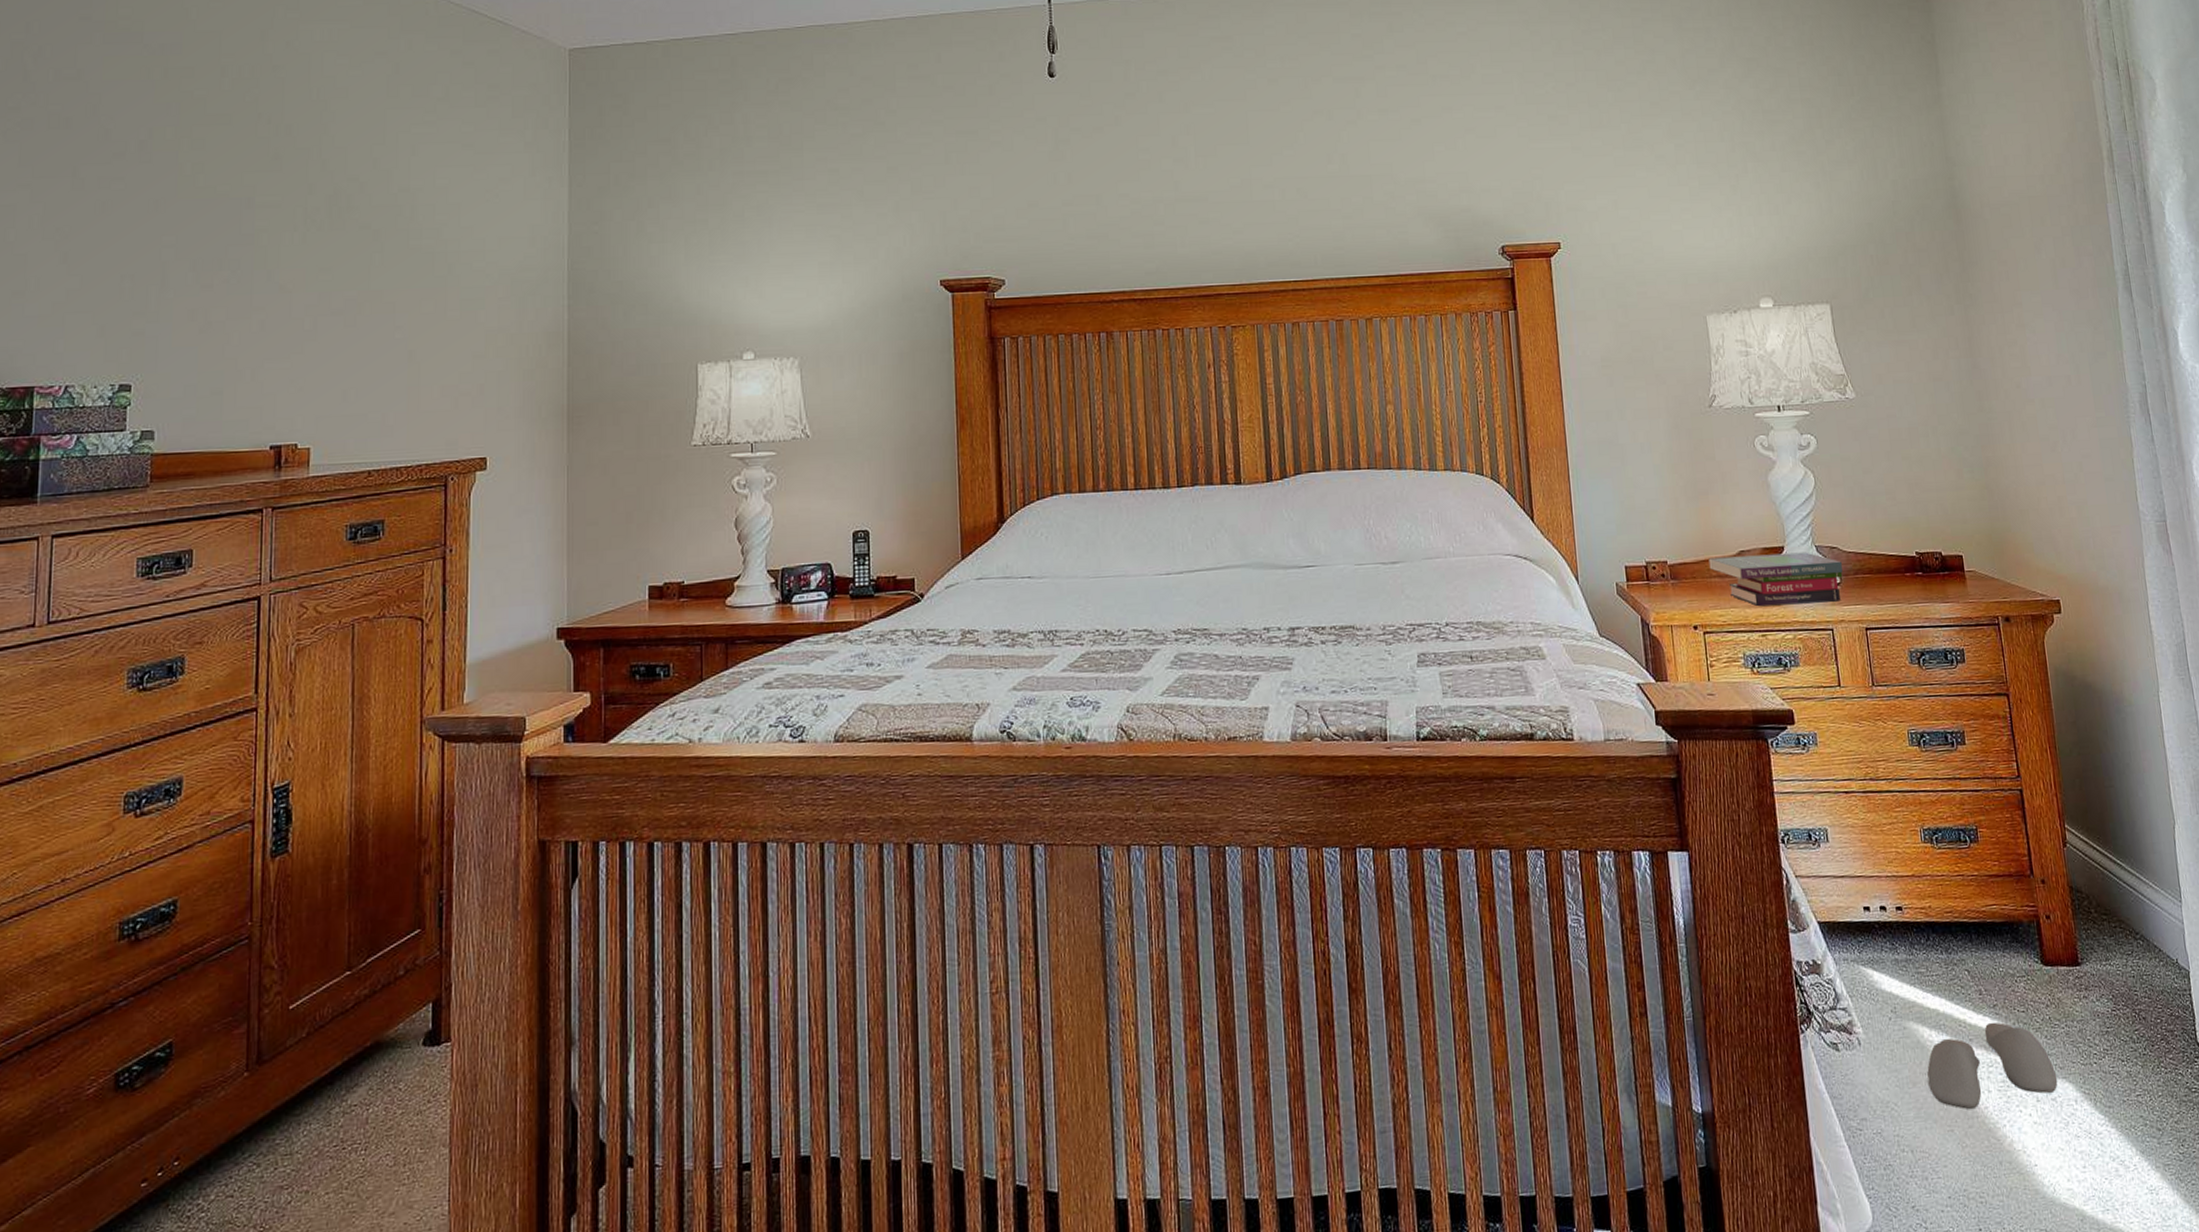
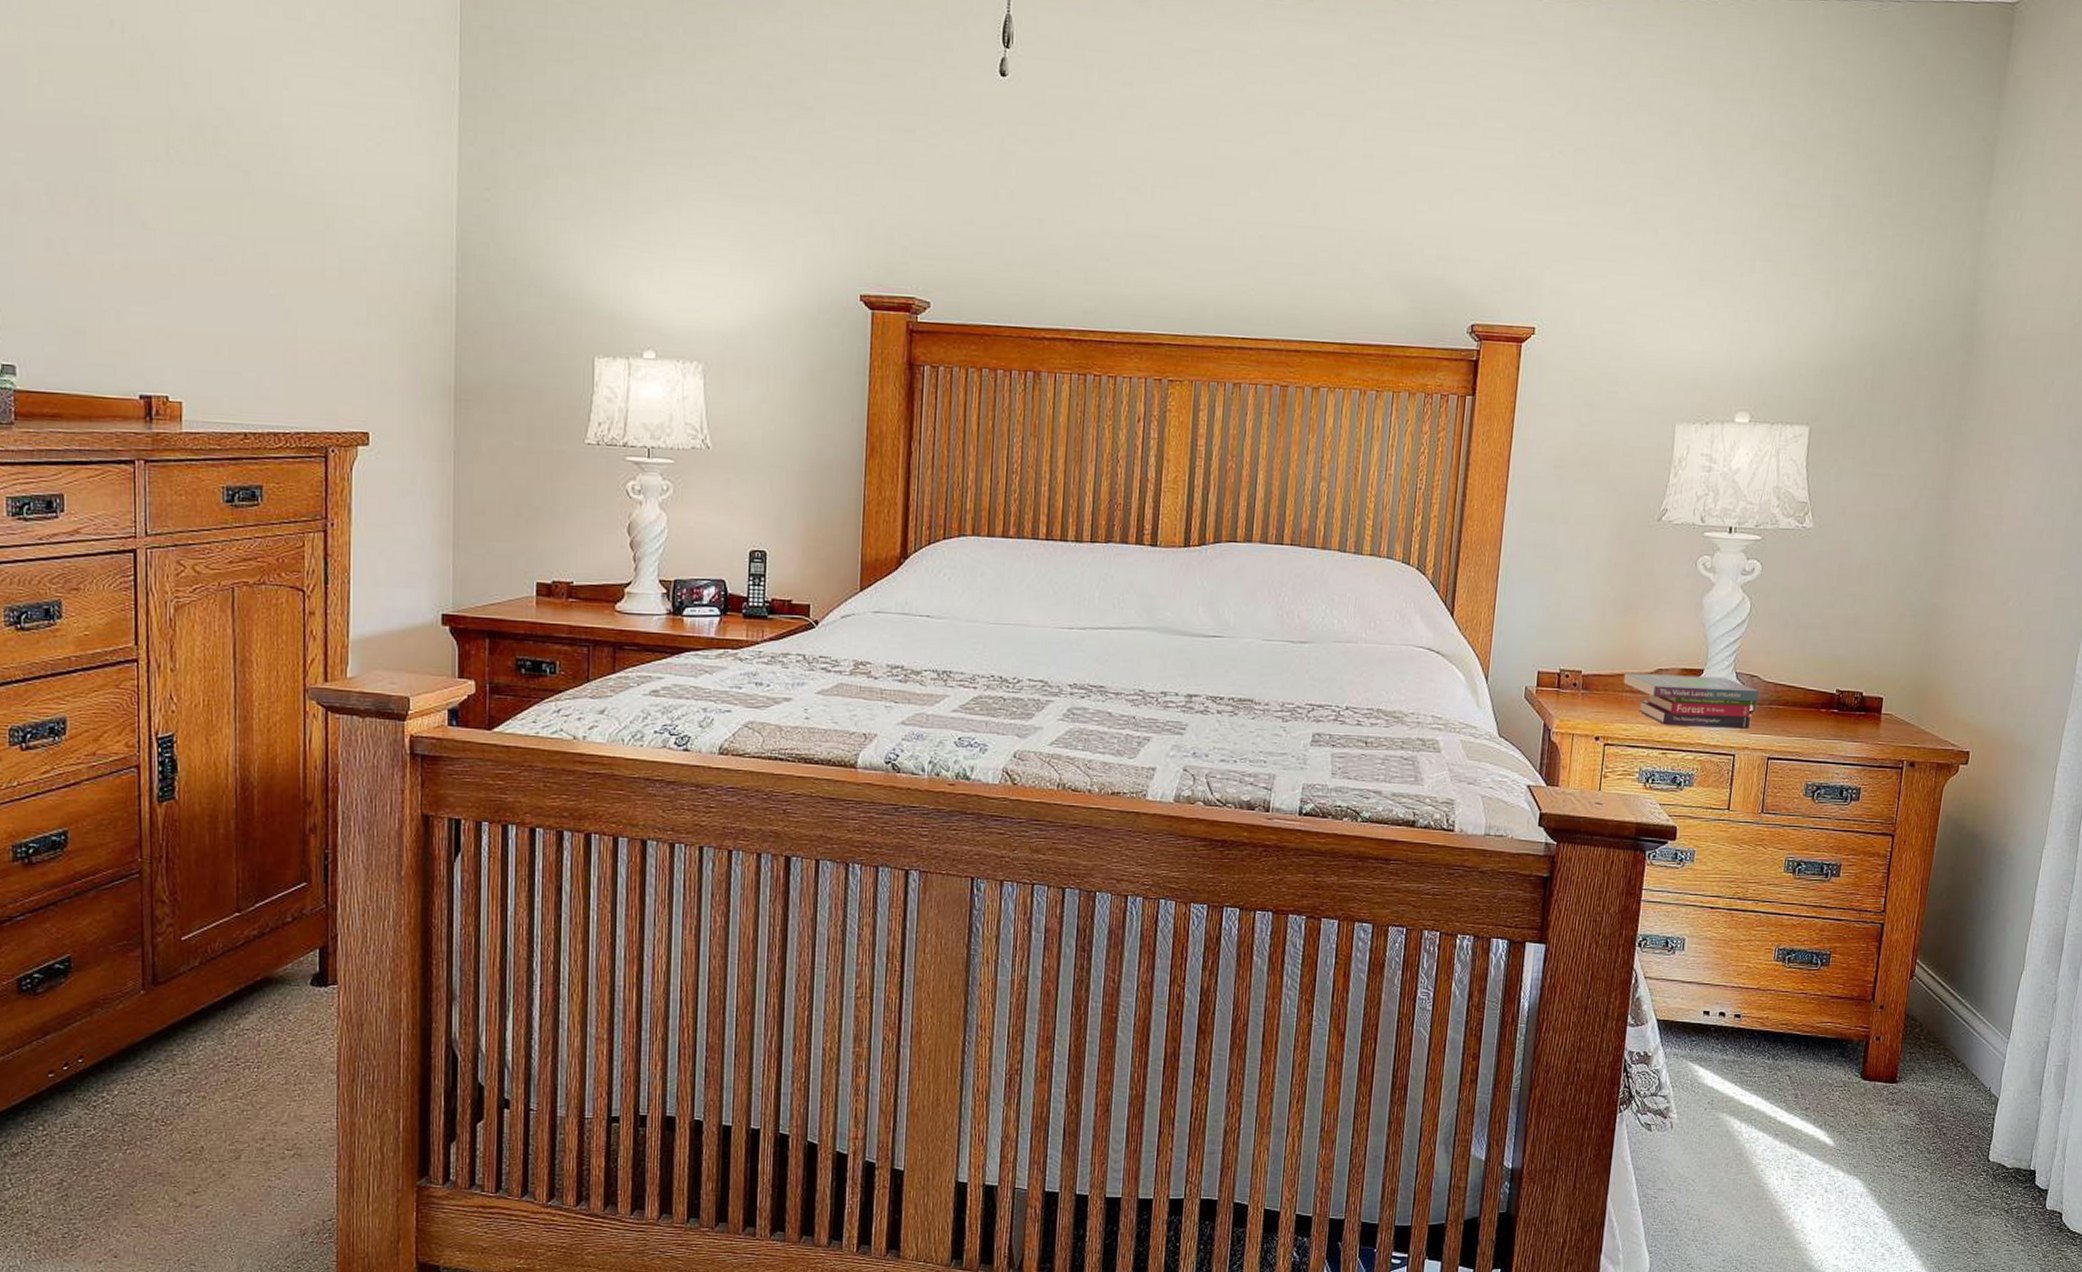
slippers: present [1927,1021,2058,1110] -> none [1727,1122,1849,1192]

